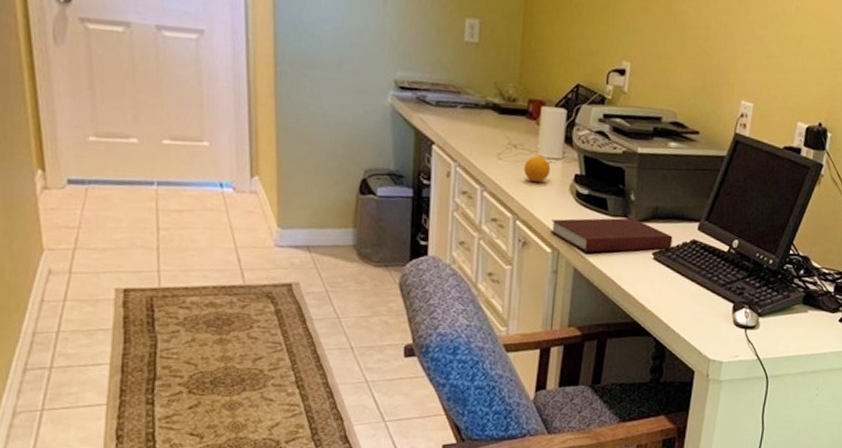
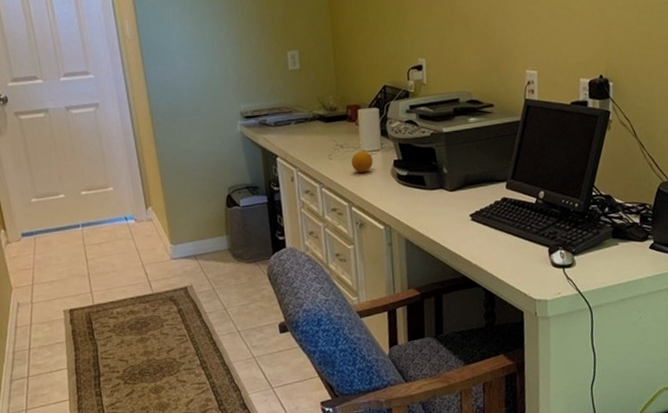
notebook: present [551,217,673,252] -> none [380,188,486,223]

